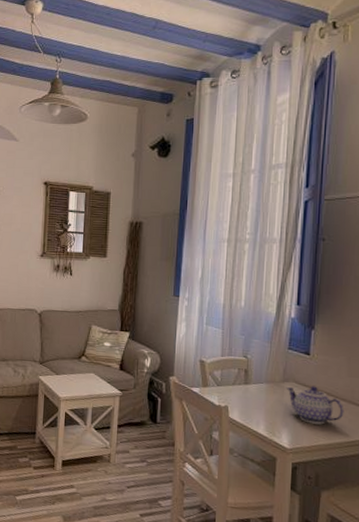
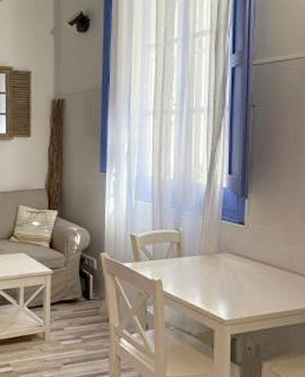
teapot: present [286,386,345,425] -> none [220,256,283,295]

